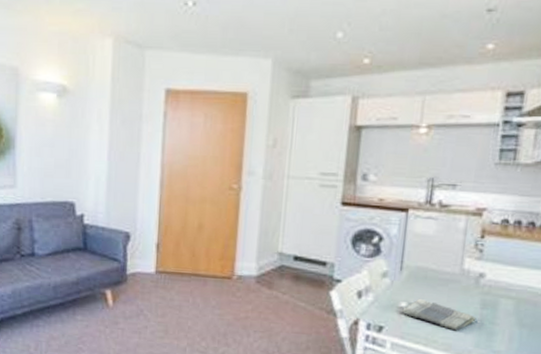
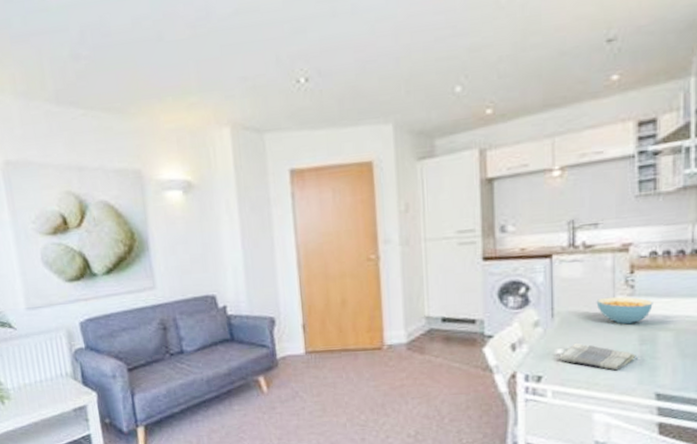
cereal bowl: none [444,257,499,288] -> present [596,296,653,325]

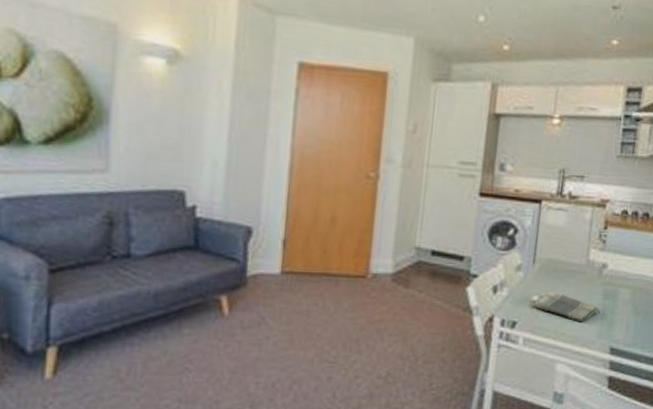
cereal bowl: present [596,296,653,325] -> none [572,249,619,278]

